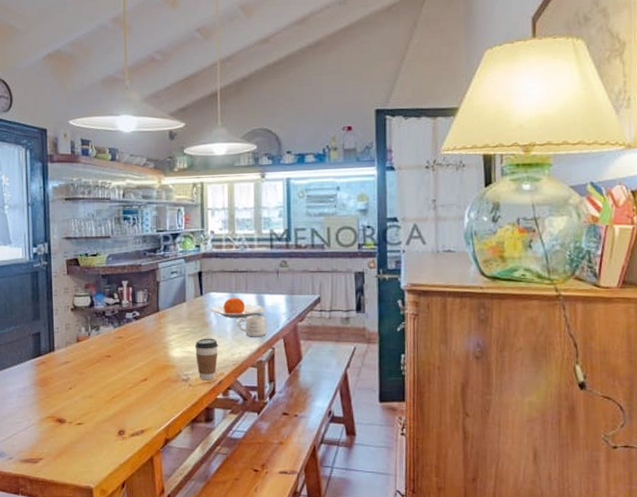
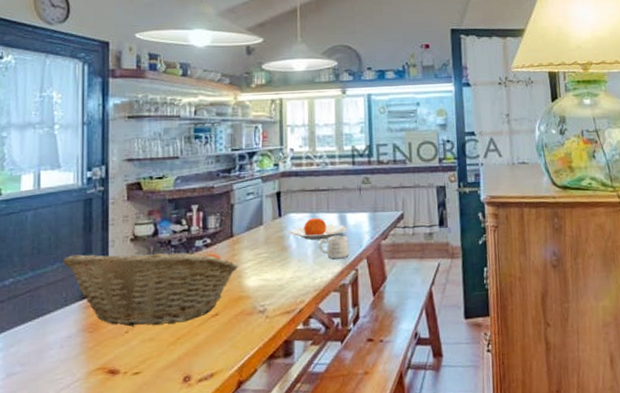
fruit basket: none [17,316,164,384] -> present [63,246,239,327]
coffee cup: present [195,338,218,379] -> none [273,262,298,309]

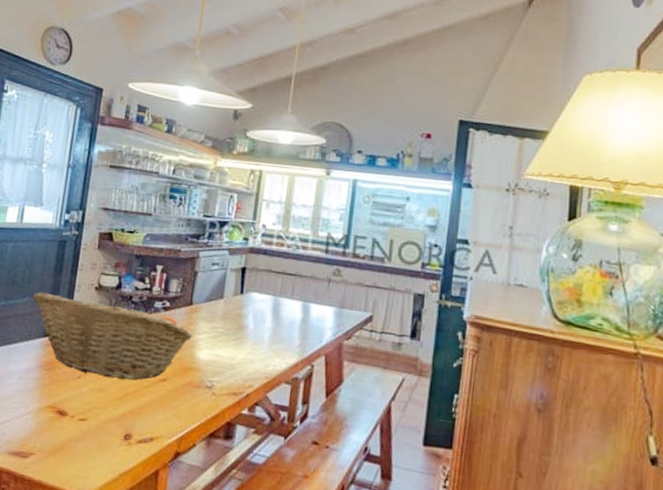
plate: present [288,218,348,241] -> none [247,301,310,327]
mug: present [318,235,349,259] -> none [276,324,309,351]

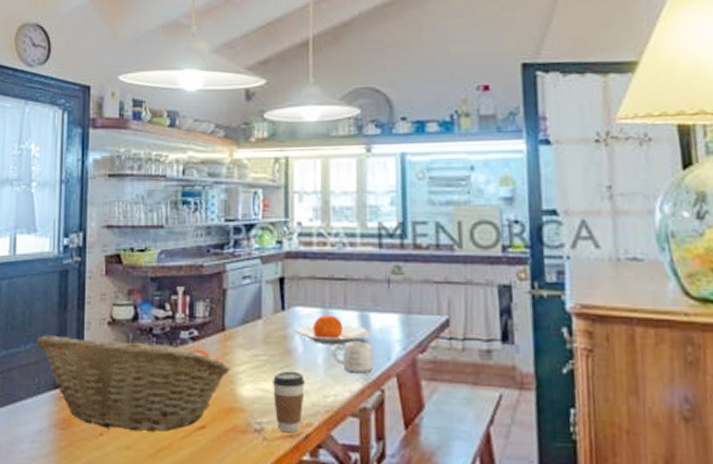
coffee cup: none [224,342,252,391] -> present [273,371,305,432]
plate: none [247,301,310,327] -> present [293,315,372,346]
mug: none [276,324,309,351] -> present [331,341,373,373]

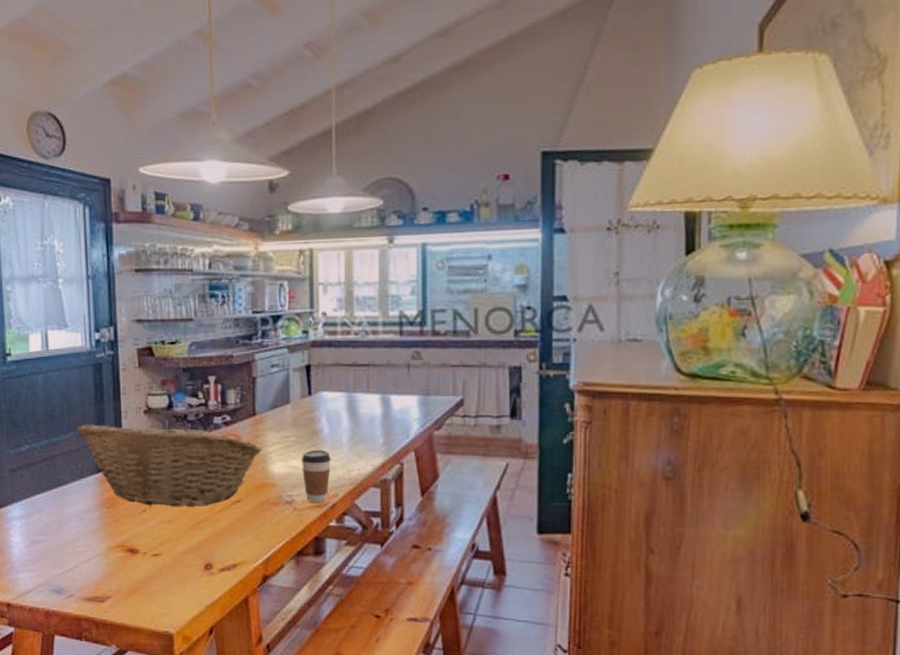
plate: present [293,315,372,346] -> none [319,399,392,426]
mug: present [331,341,373,373] -> none [355,421,393,449]

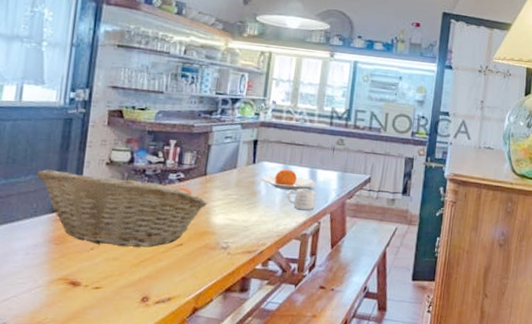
coffee cup: present [301,449,331,502] -> none [239,207,264,249]
plate: none [319,399,392,426] -> present [259,169,317,191]
mug: none [355,421,393,449] -> present [286,188,316,211]

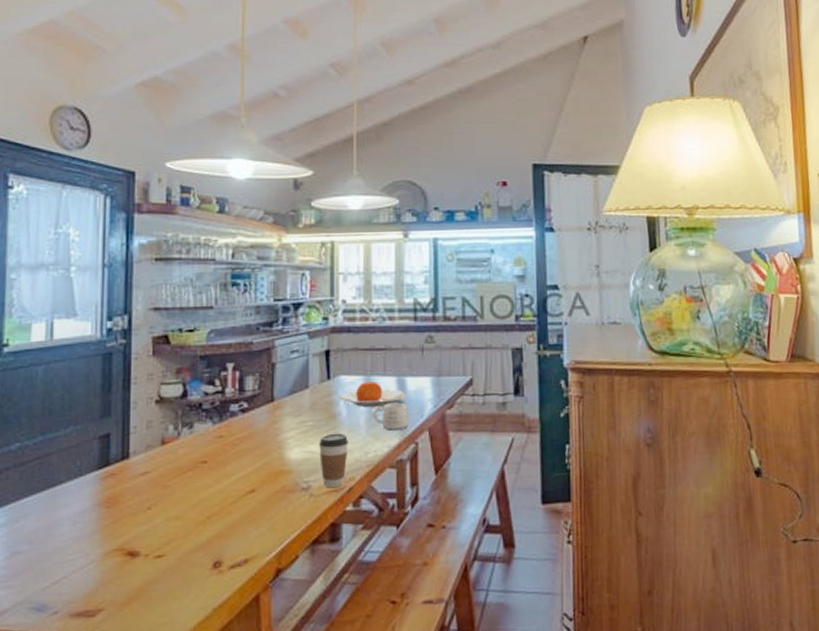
fruit basket: present [37,169,208,248] -> none [77,410,280,502]
coffee cup: none [239,207,264,249] -> present [319,433,348,487]

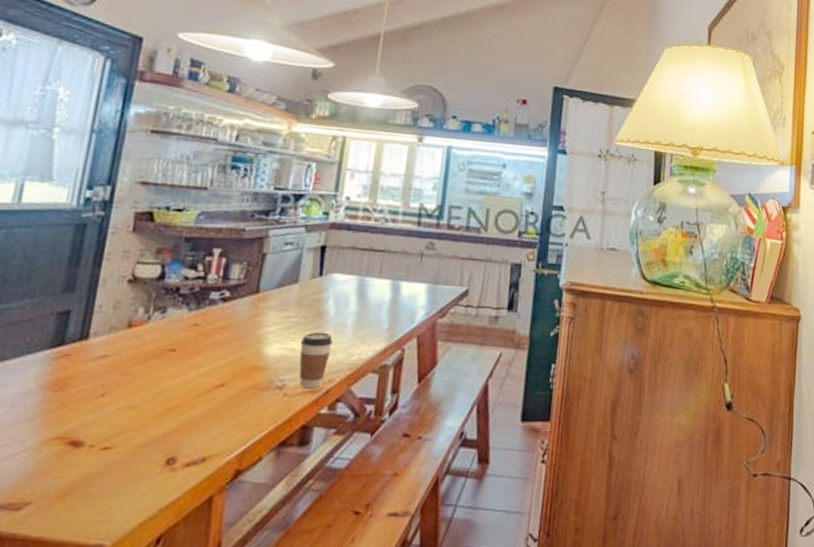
plate: present [337,381,408,408] -> none [327,282,401,310]
mug: present [372,402,408,430] -> none [361,306,399,335]

